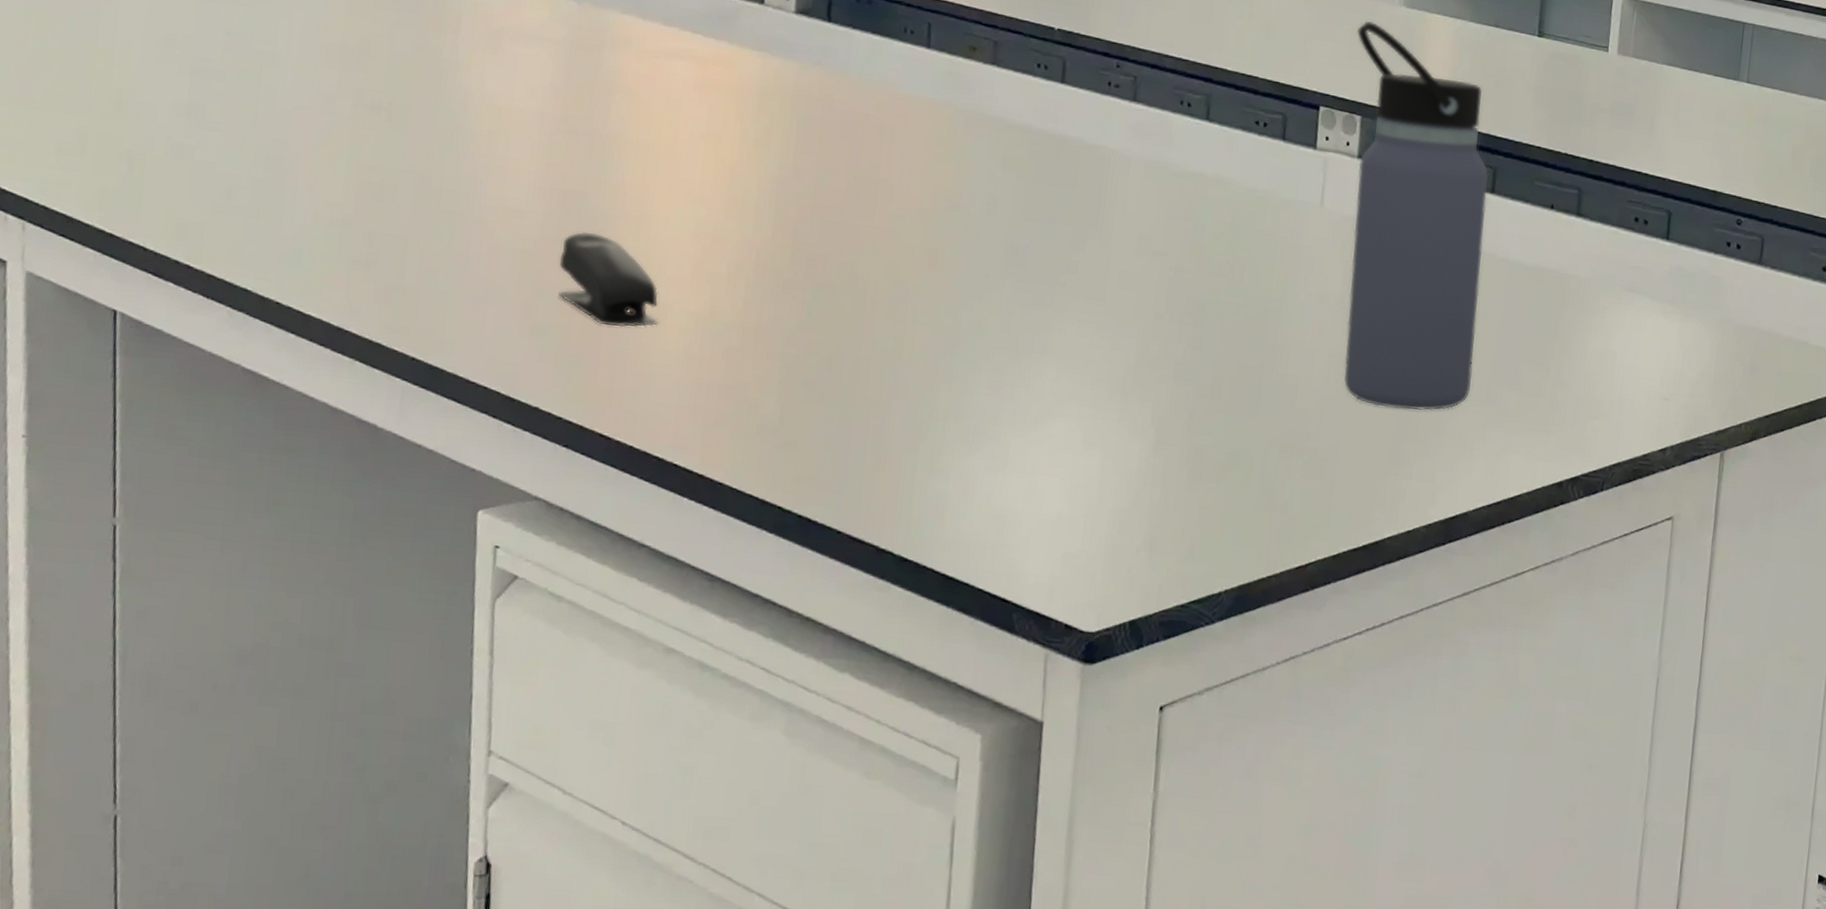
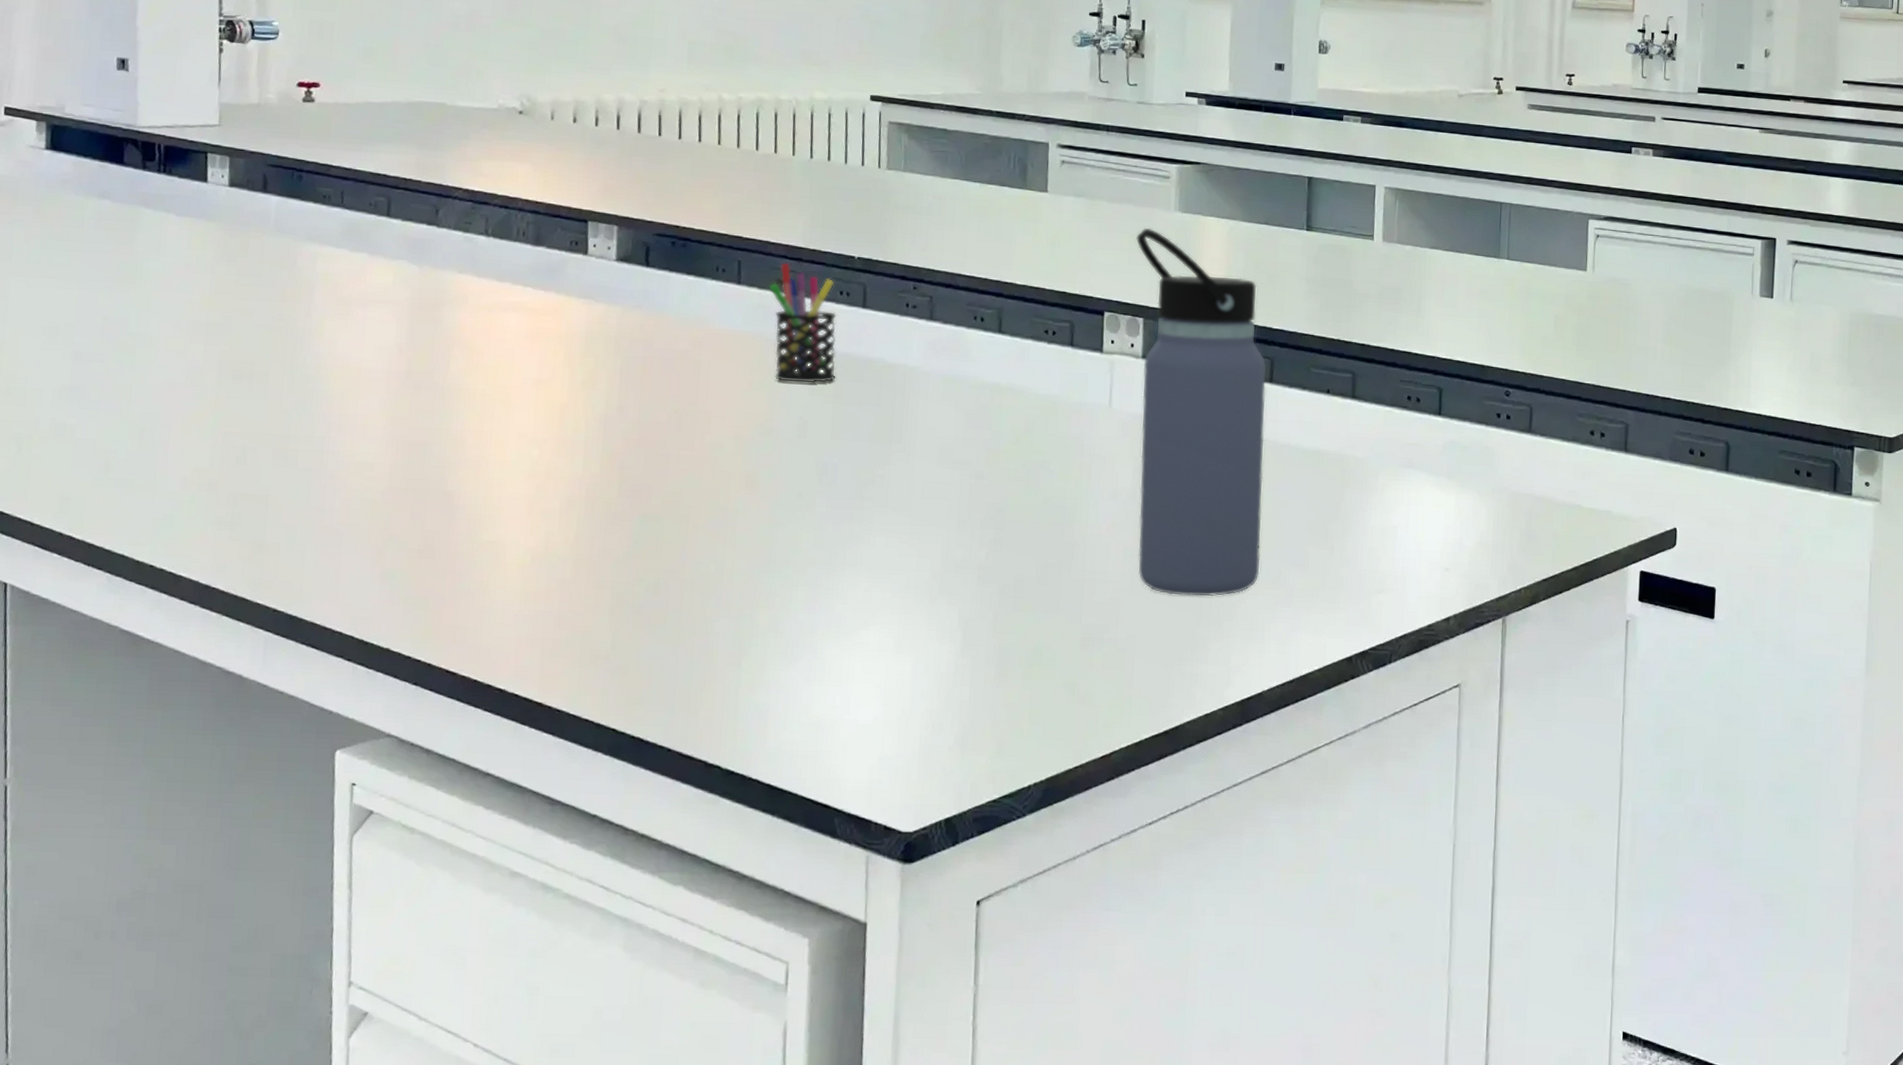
stapler: present [558,231,660,328] -> none [406,479,499,567]
pen holder: none [961,29,1033,160] -> present [769,263,837,383]

